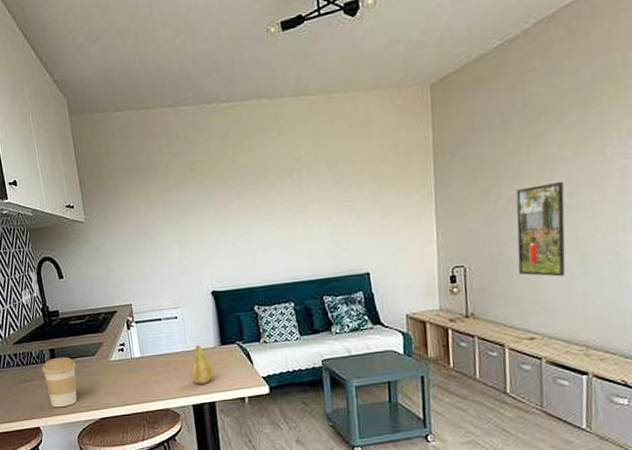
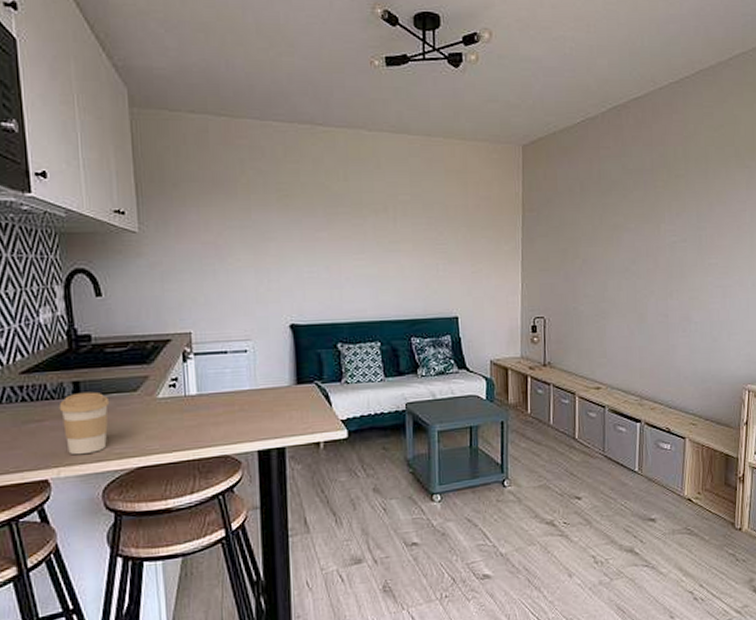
fruit: present [190,344,213,384] -> none [258,382,285,427]
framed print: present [516,182,566,277] -> none [589,250,628,333]

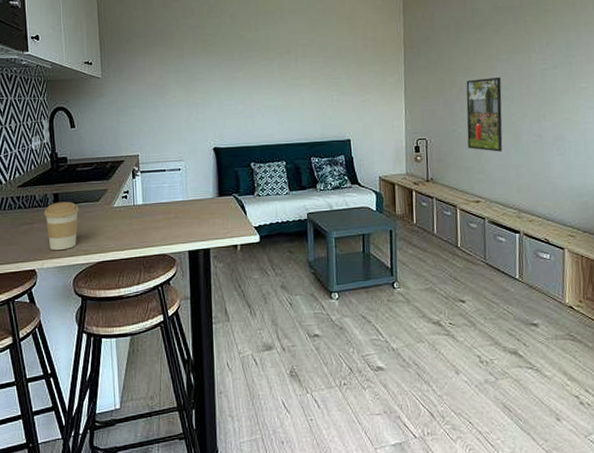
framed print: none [589,250,628,333] -> present [466,77,503,152]

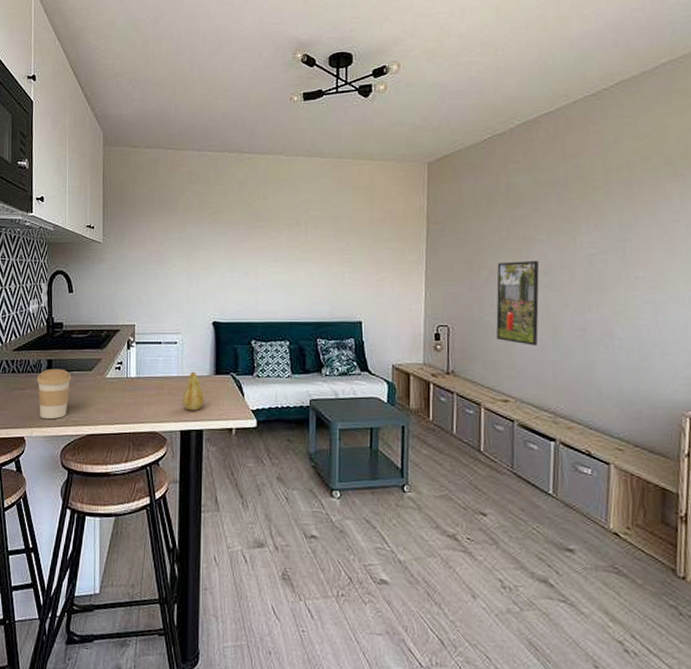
fruit: none [188,195,209,232] -> present [182,371,204,411]

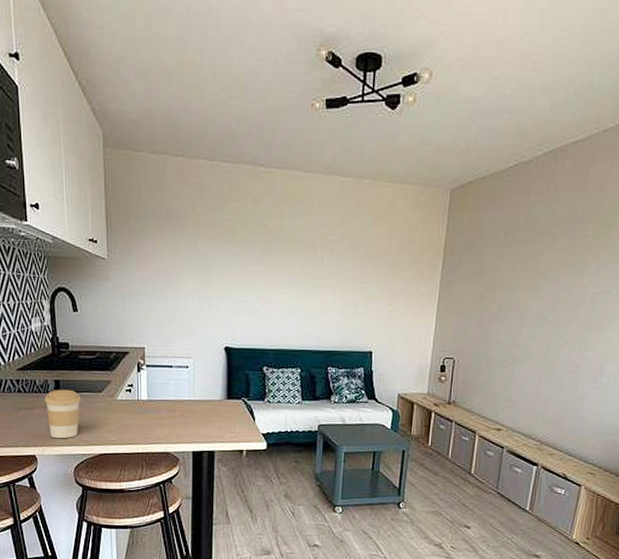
fruit: present [182,371,204,411] -> none [194,395,216,433]
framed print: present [496,261,539,346] -> none [498,297,546,380]

